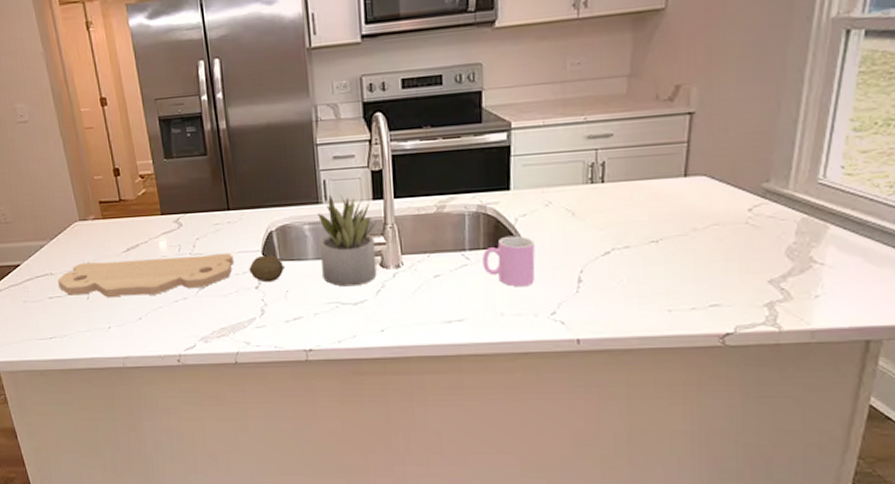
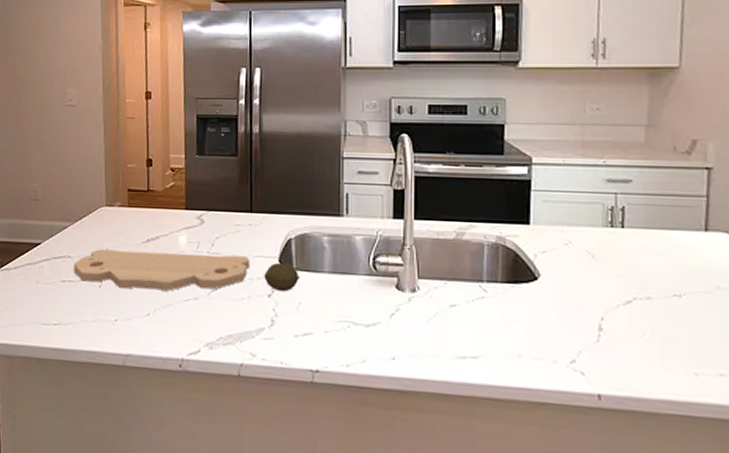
succulent plant: present [318,194,378,287] -> none [337,209,397,307]
cup: present [482,235,535,287] -> none [500,271,554,329]

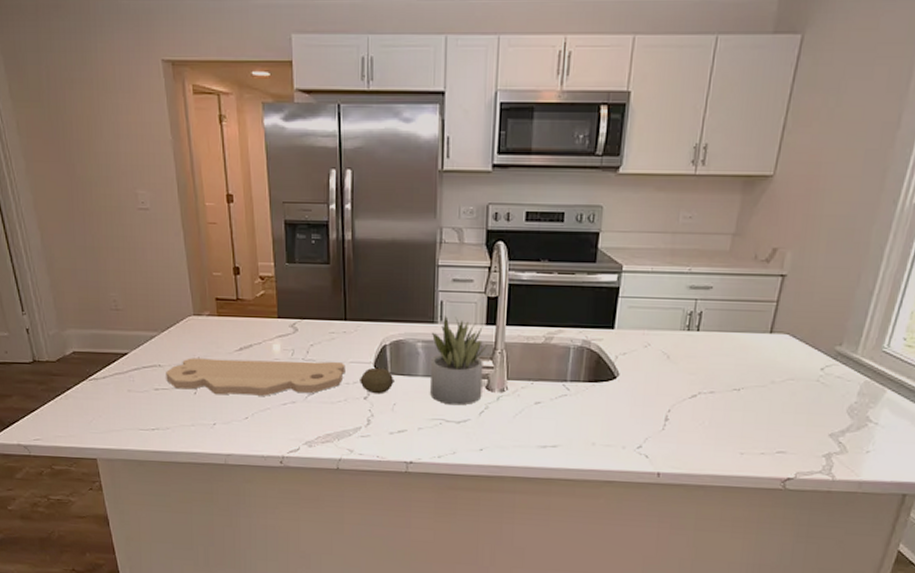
succulent plant: none [337,209,397,307] -> present [430,316,489,406]

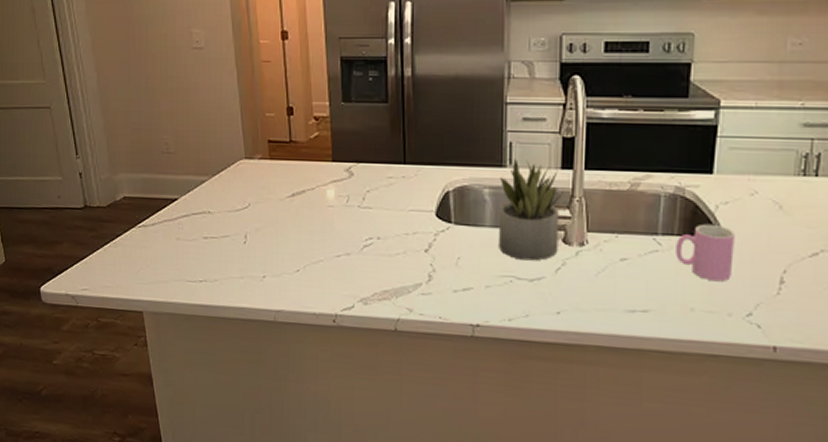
cutting board: present [166,358,346,396] -> none [215,204,405,247]
fruit: present [360,367,396,395] -> none [420,216,460,247]
cup: none [581,371,630,420] -> present [676,223,735,282]

